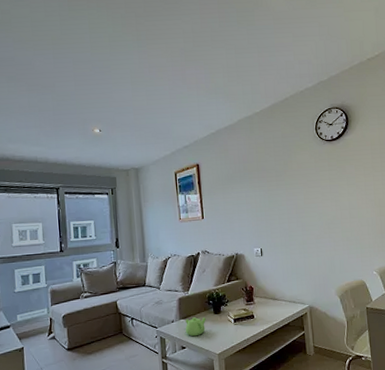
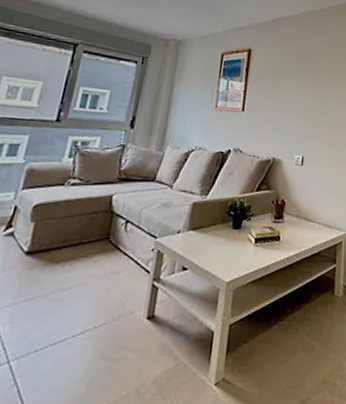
teapot: present [185,317,206,336] -> none [191,230,221,254]

